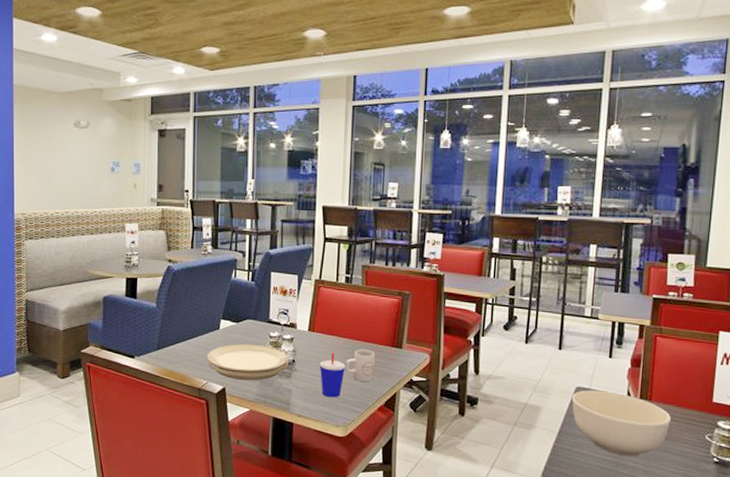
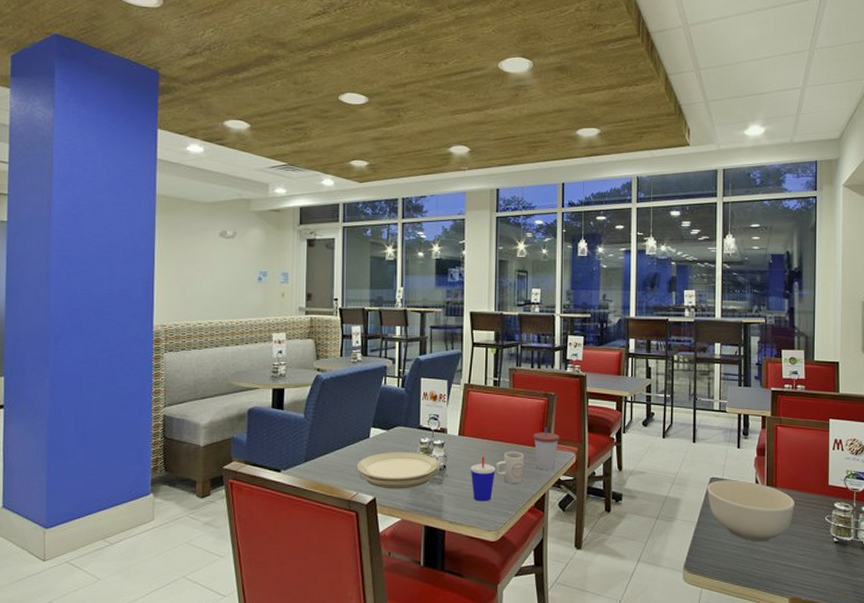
cup: none [384,327,414,370] -> present [532,427,560,470]

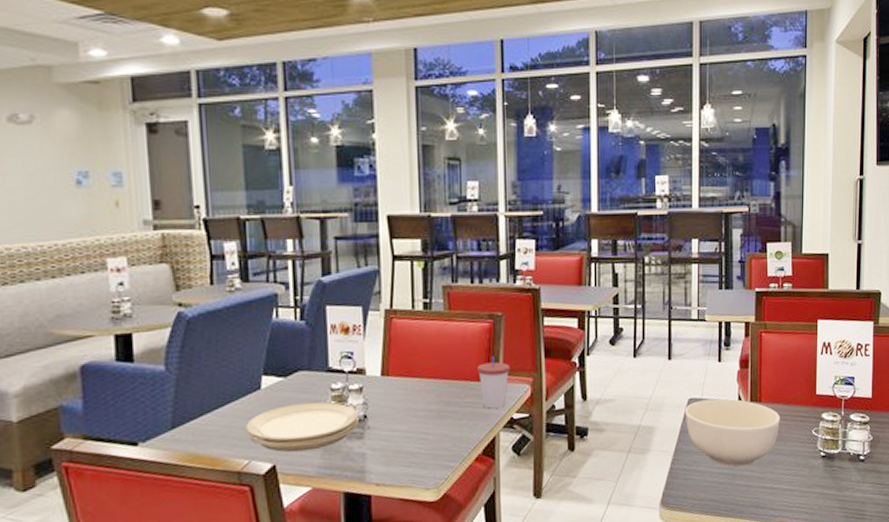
beverage cup: present [470,456,496,502] -> none [398,399,432,456]
mug: present [495,451,525,483] -> none [431,389,469,429]

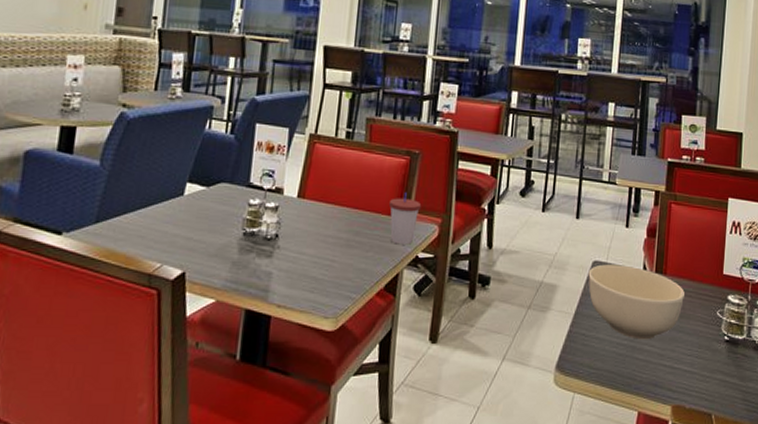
plate: present [245,402,359,453] -> none [163,214,271,263]

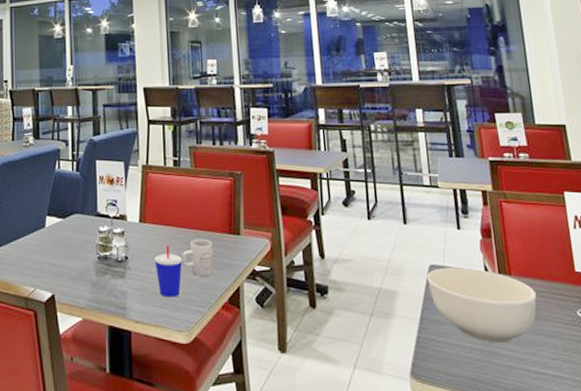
beverage cup: none [308,225,340,282] -> present [154,245,182,298]
mug: none [340,220,377,260] -> present [182,239,215,276]
cup: present [388,192,422,245] -> none [220,211,251,260]

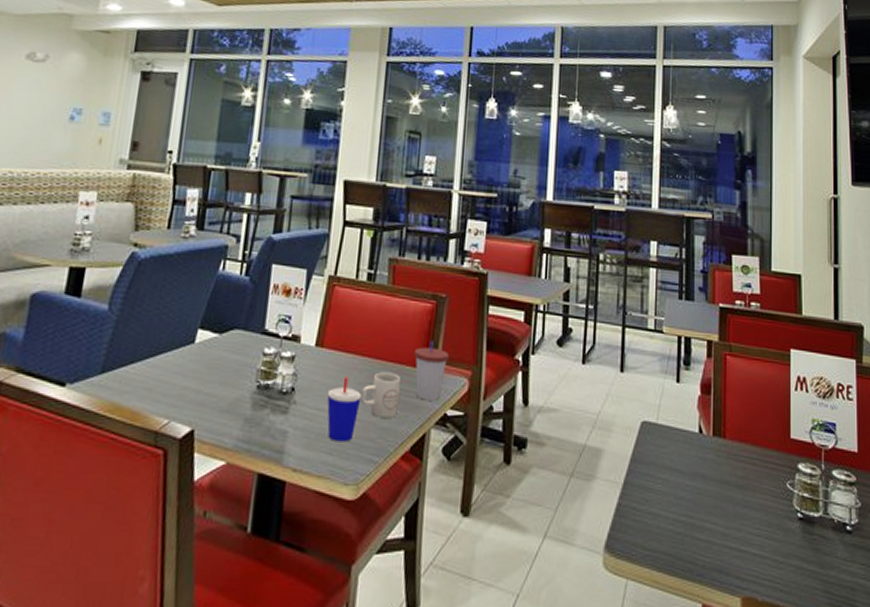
cup: none [220,211,251,260] -> present [413,341,450,401]
bowl: present [426,267,537,344] -> none [637,425,749,516]

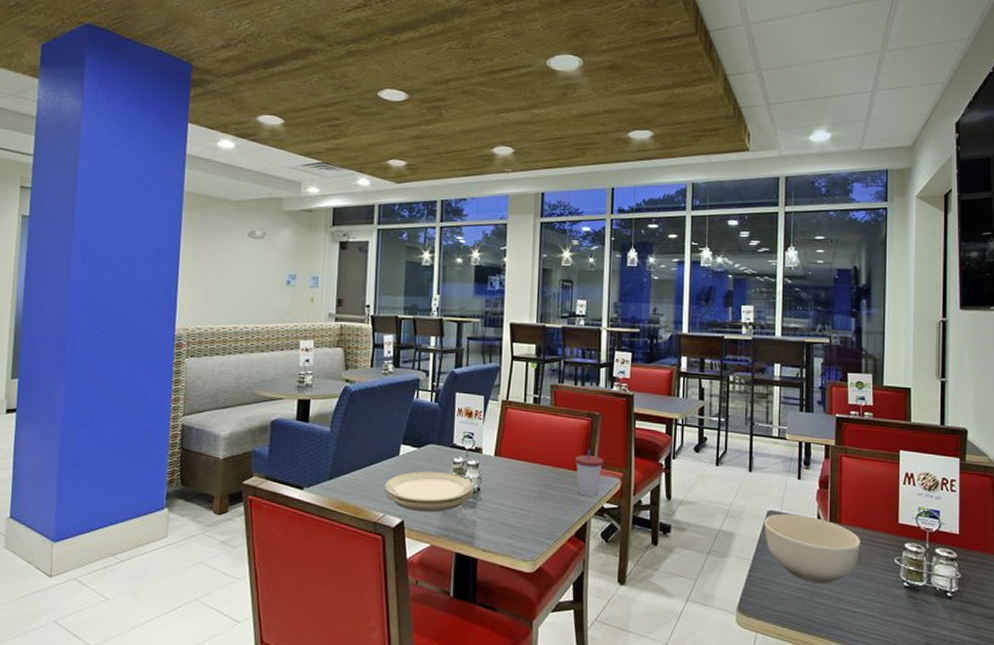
plate: none [171,364,286,419] -> present [384,471,473,513]
beverage cup: present [327,377,362,442] -> none [506,479,534,529]
mug: present [361,372,402,418] -> none [533,475,566,510]
bowl: none [637,425,749,516] -> present [764,514,861,585]

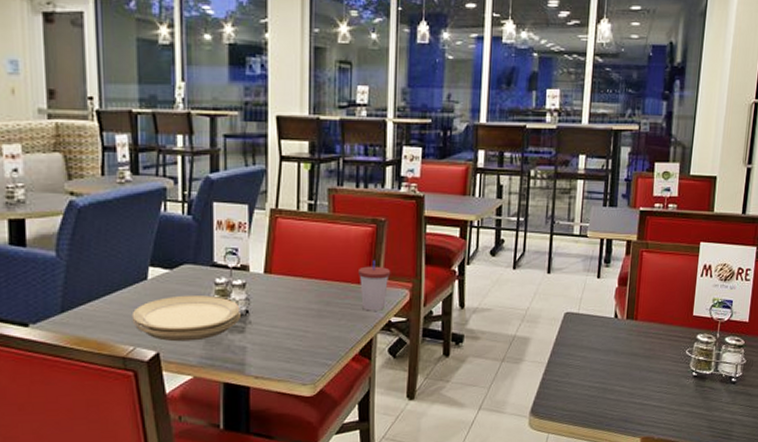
bowl: present [764,514,861,585] -> none [560,314,656,382]

